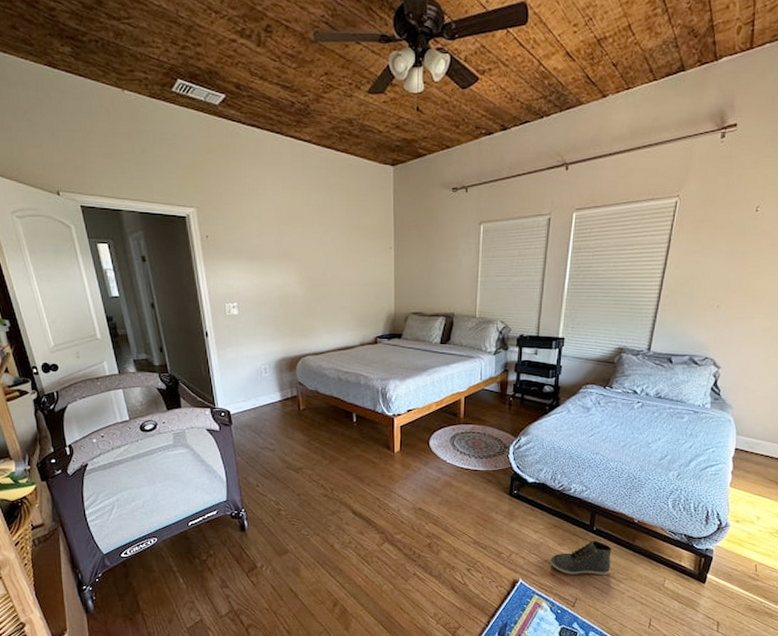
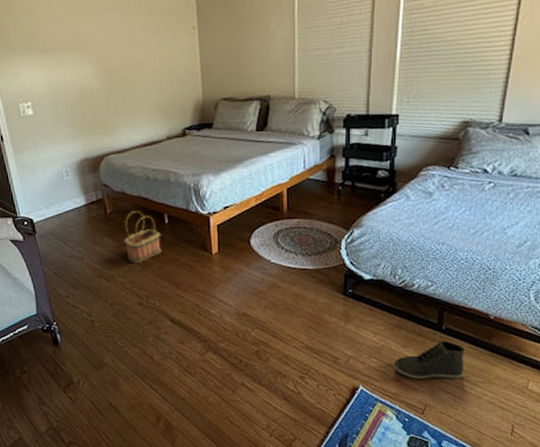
basket: none [314,409,348,457] -> present [124,211,161,263]

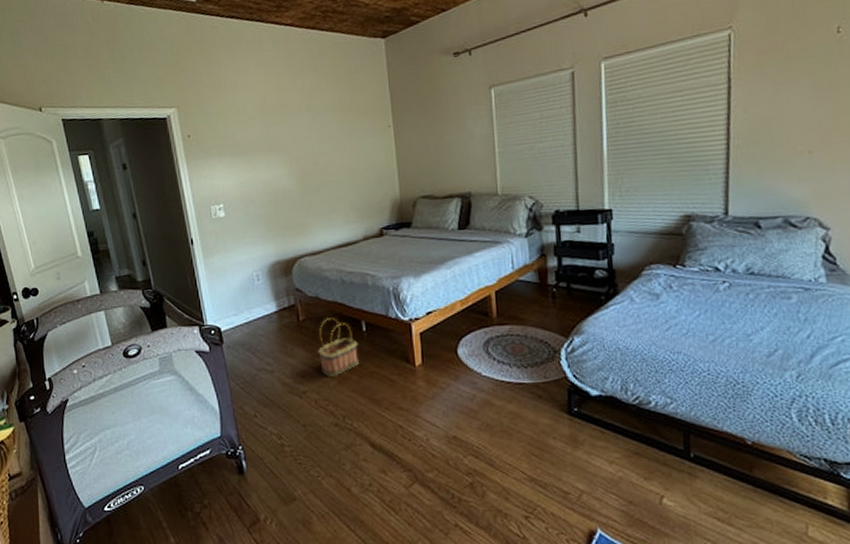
sneaker: present [393,340,465,379] -> none [636,471,724,522]

